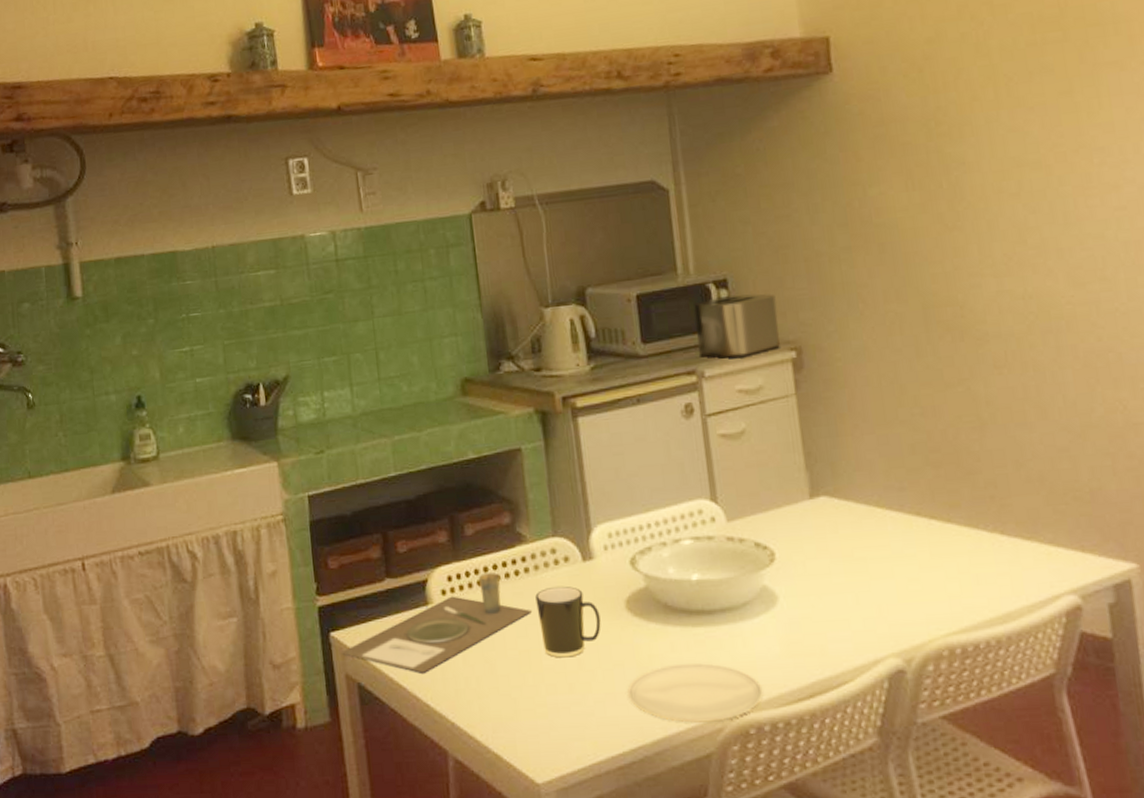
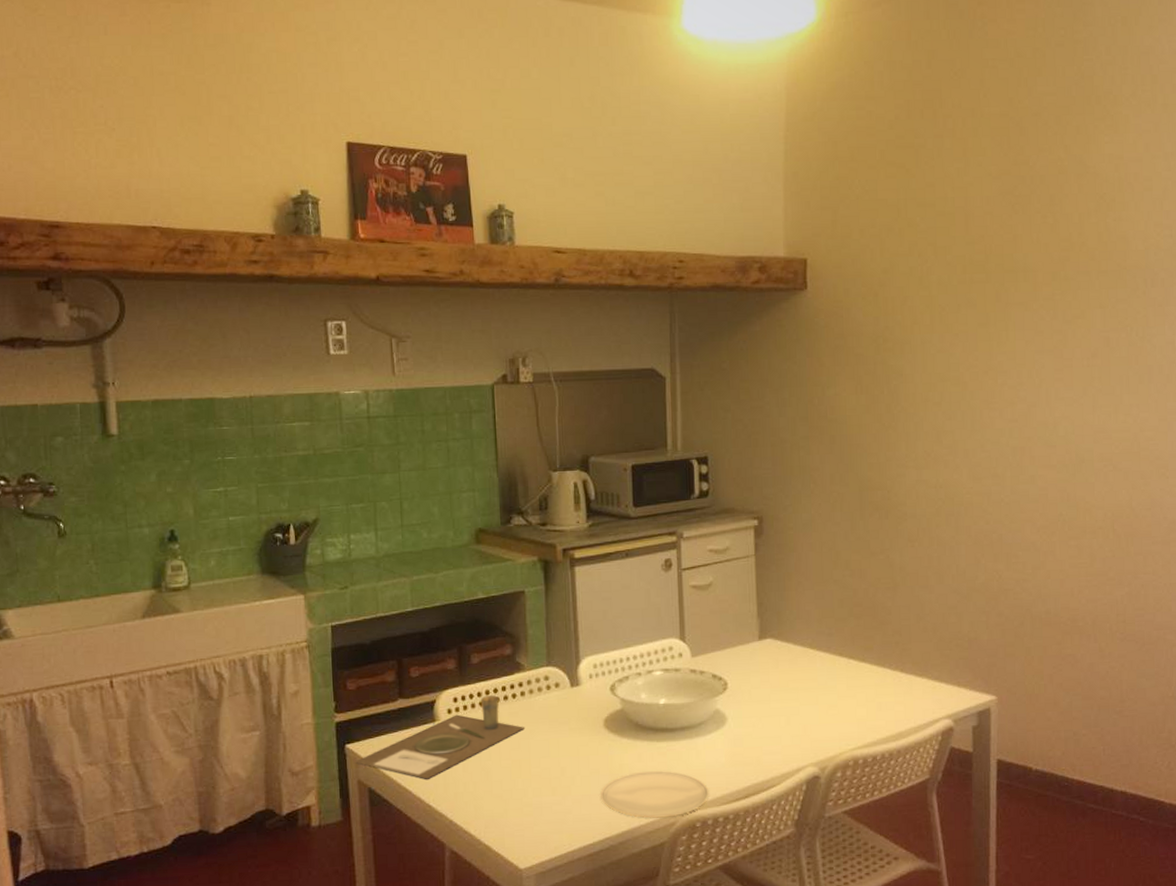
mug: present [535,585,601,658] -> none [529,707,582,767]
toaster: present [694,293,780,358] -> none [679,470,746,524]

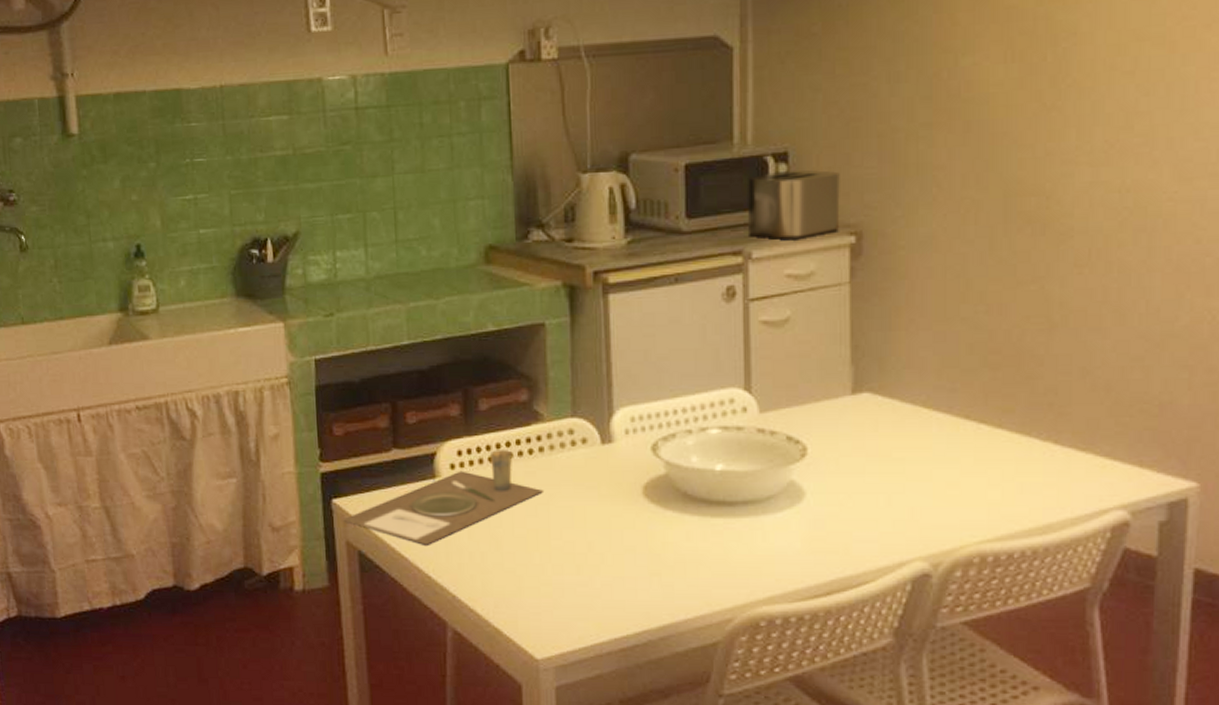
plate: present [600,770,709,818] -> none [637,552,778,612]
toaster: none [679,470,746,524] -> present [748,169,840,240]

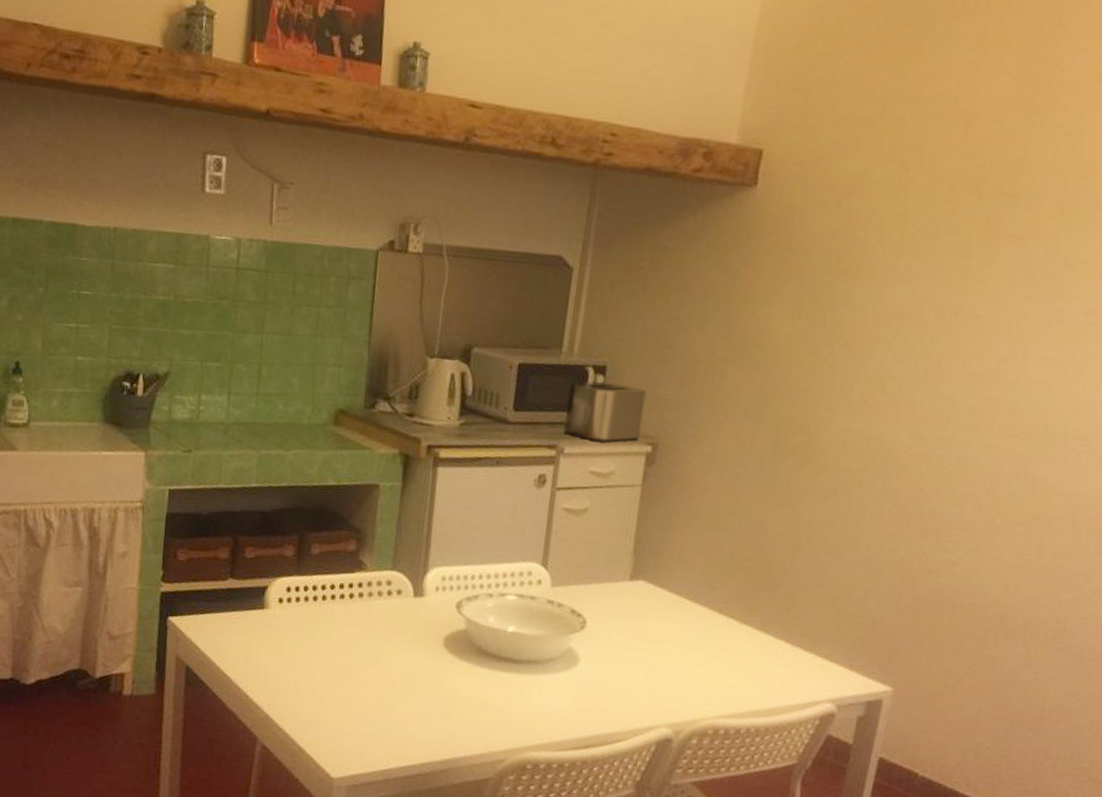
place setting: present [342,450,543,545] -> none [175,590,358,668]

